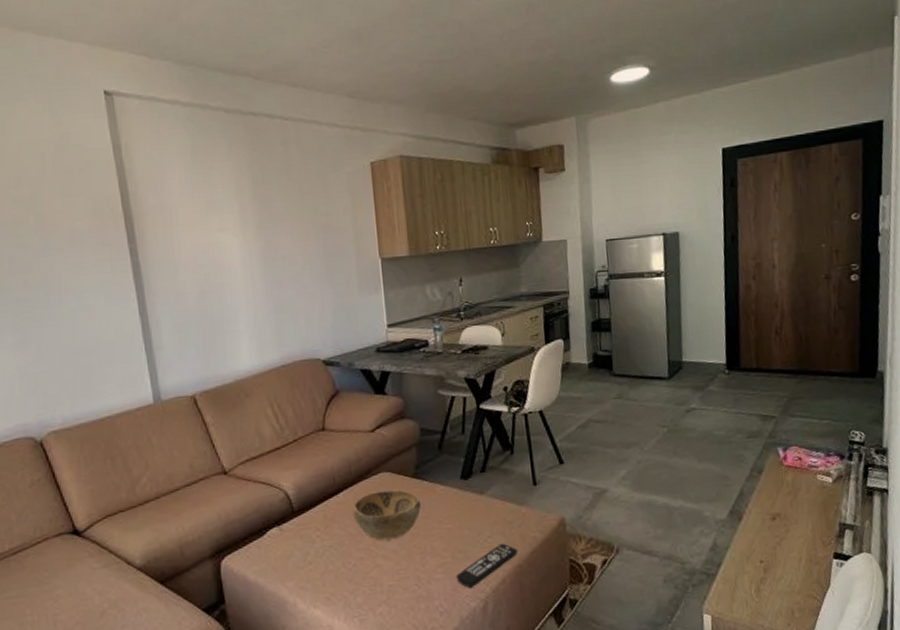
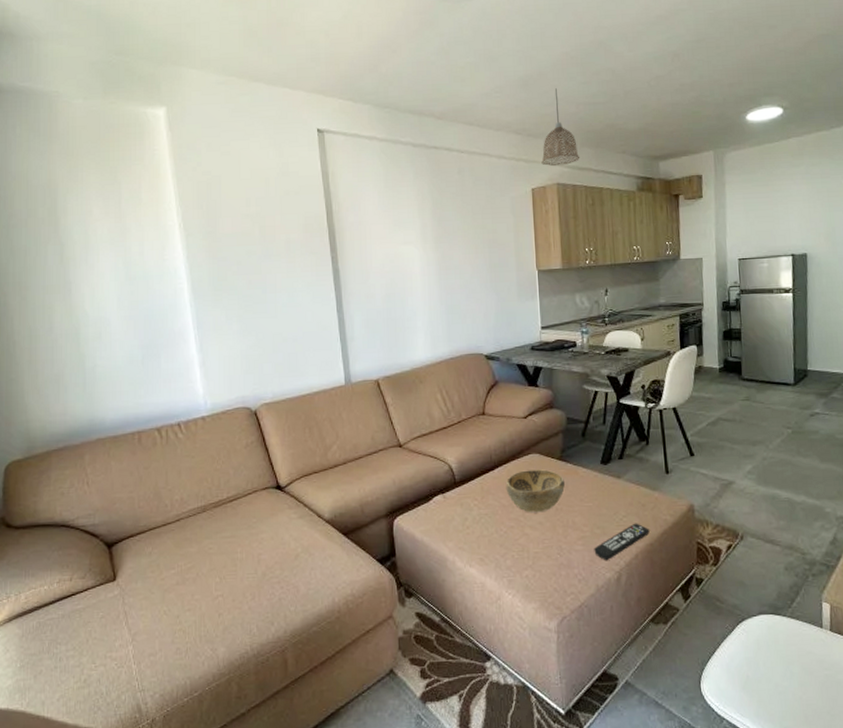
pendant lamp: none [380,43,426,135] -> present [541,88,580,166]

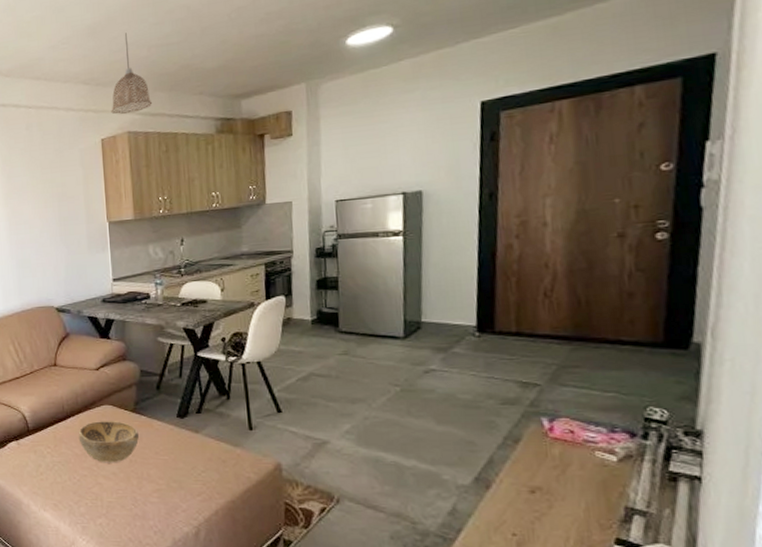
remote control: present [594,523,650,560] -> none [170,479,231,514]

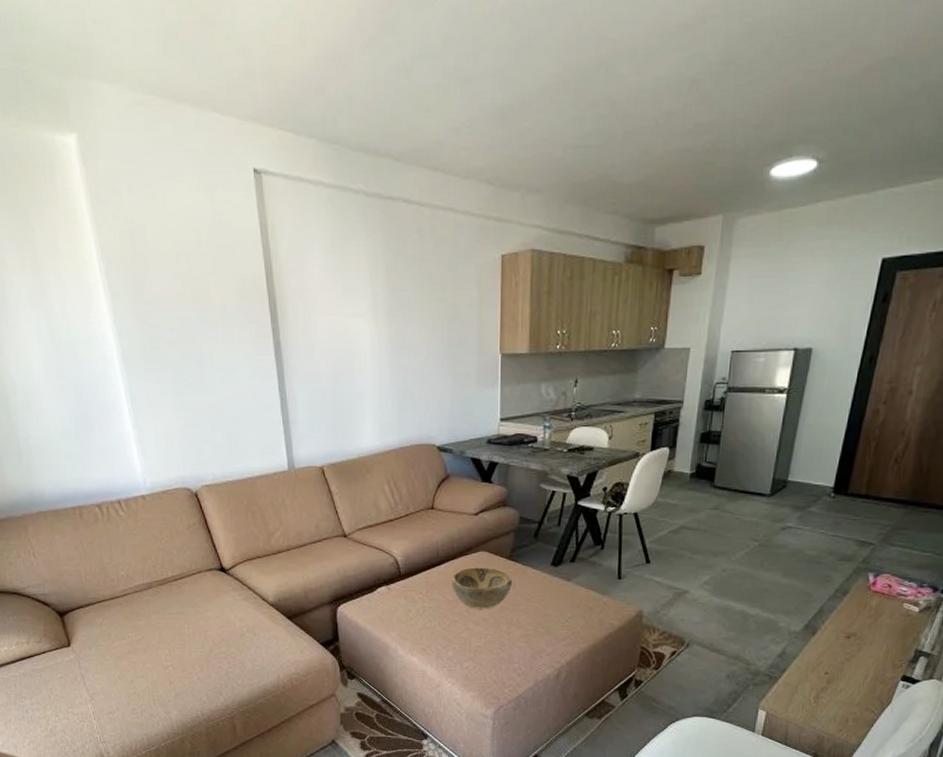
pendant lamp: present [111,33,153,114] -> none [515,124,562,227]

